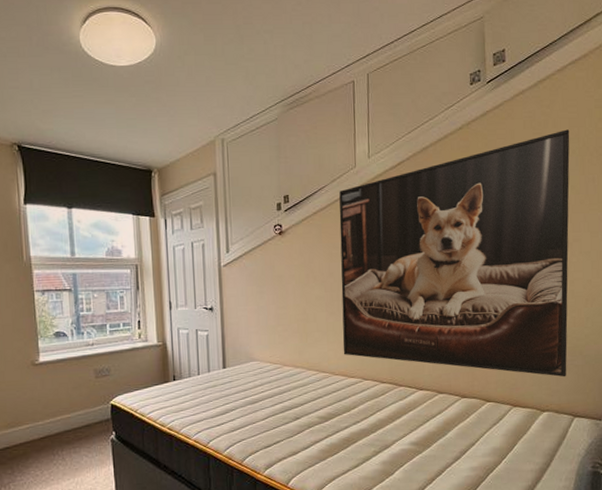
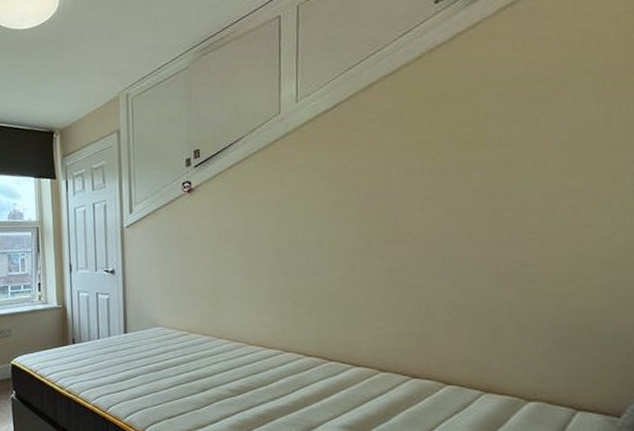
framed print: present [339,129,570,377] -> none [258,45,583,360]

